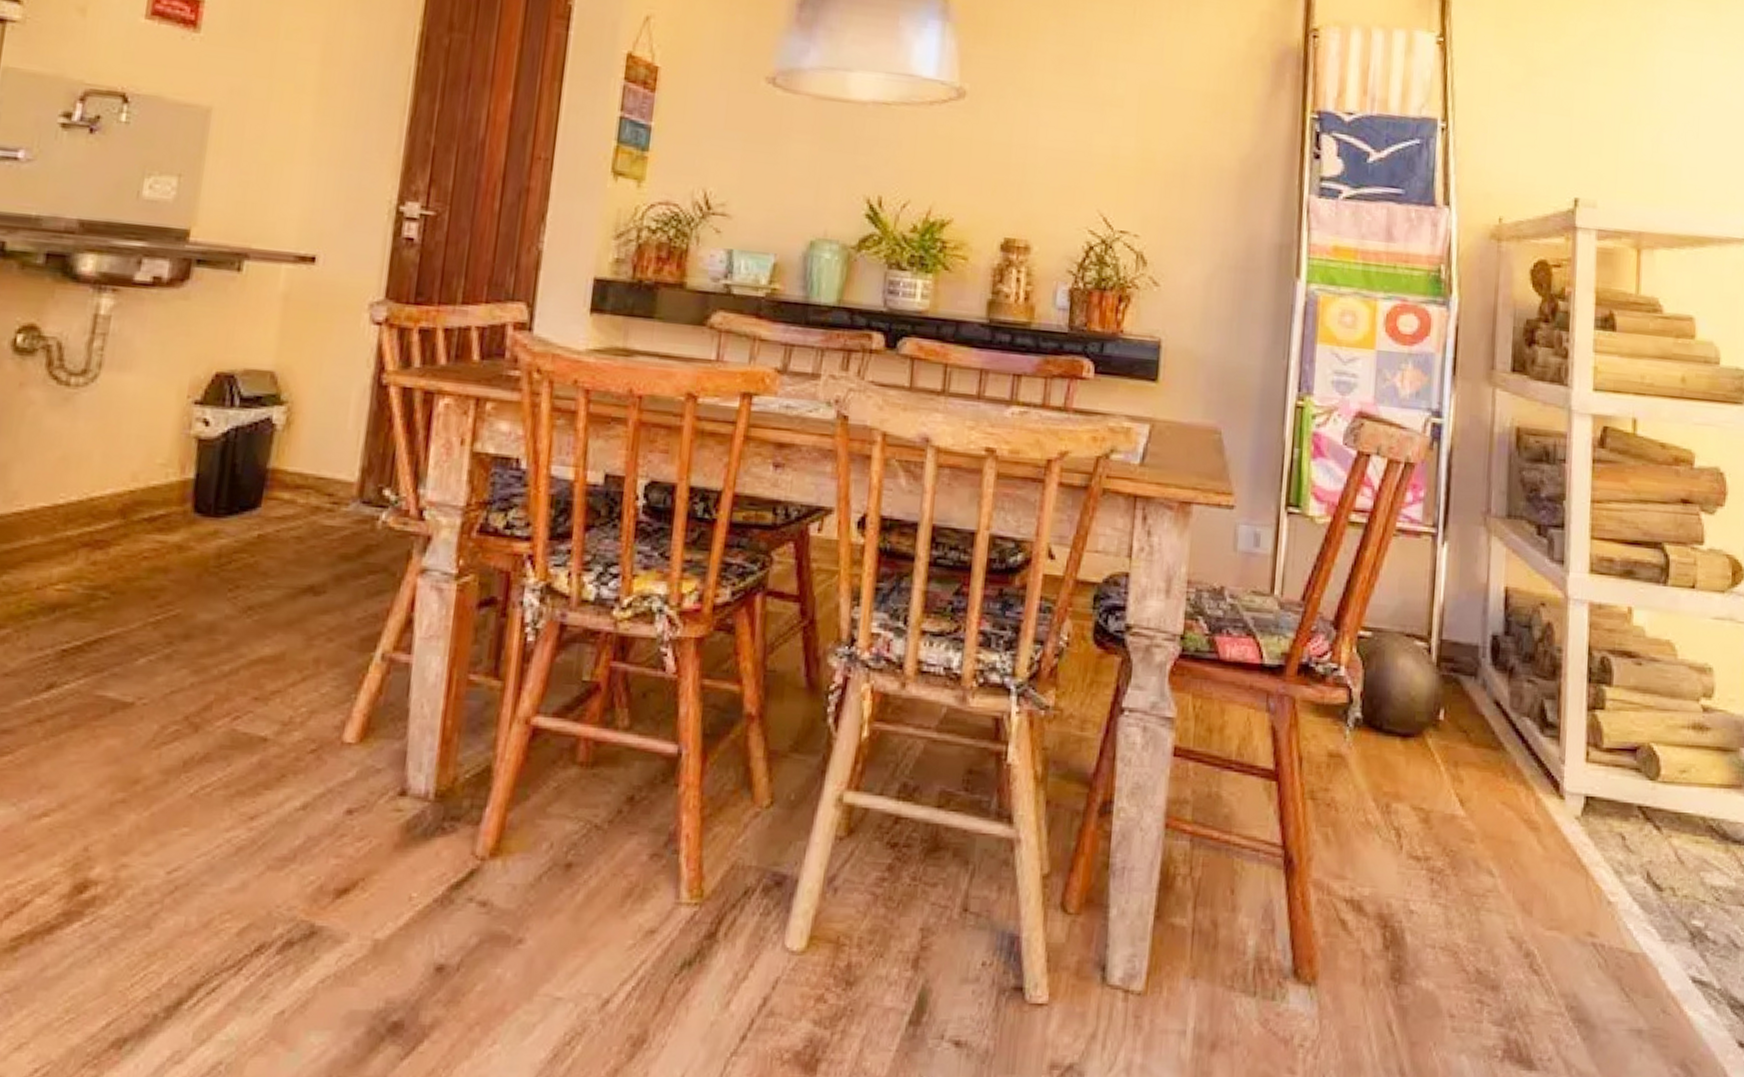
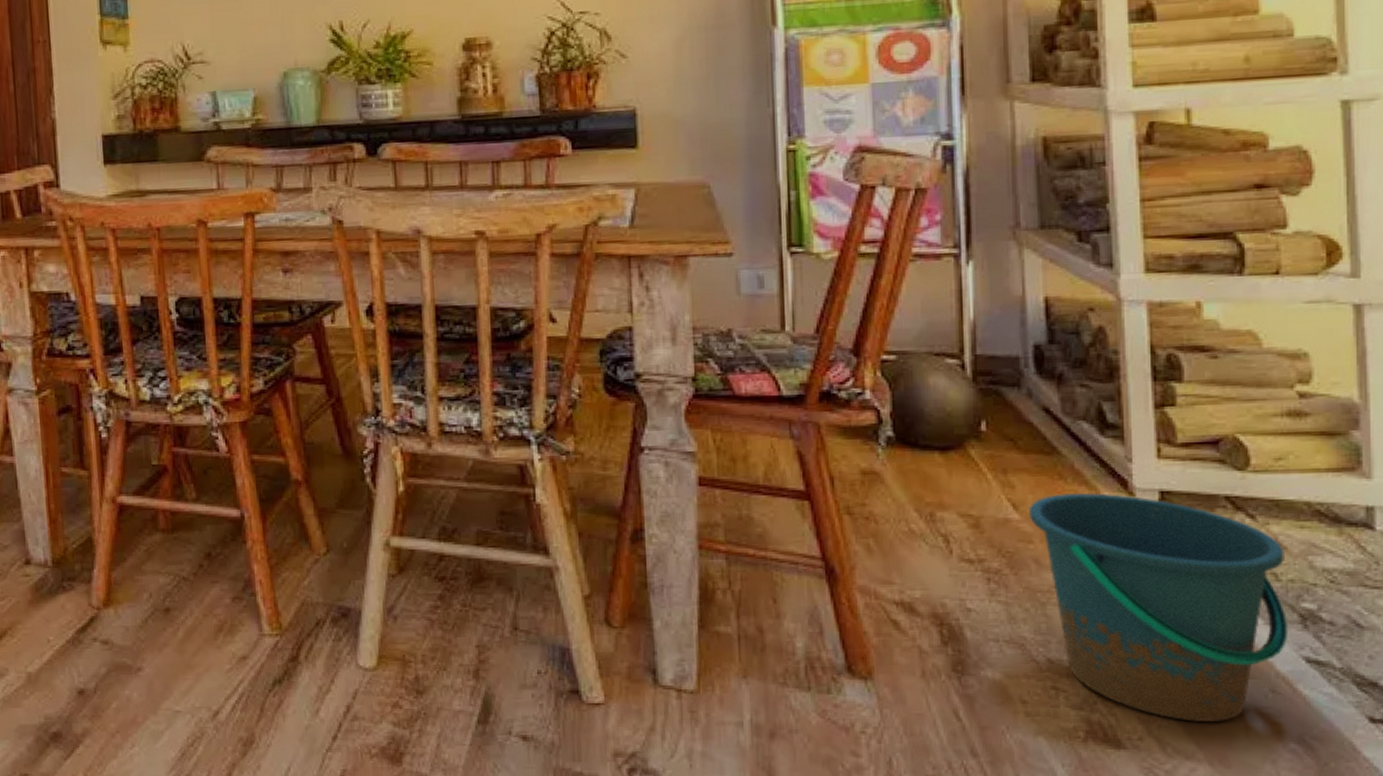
bucket: none [1473,792,1682,1043] -> present [1028,493,1289,722]

